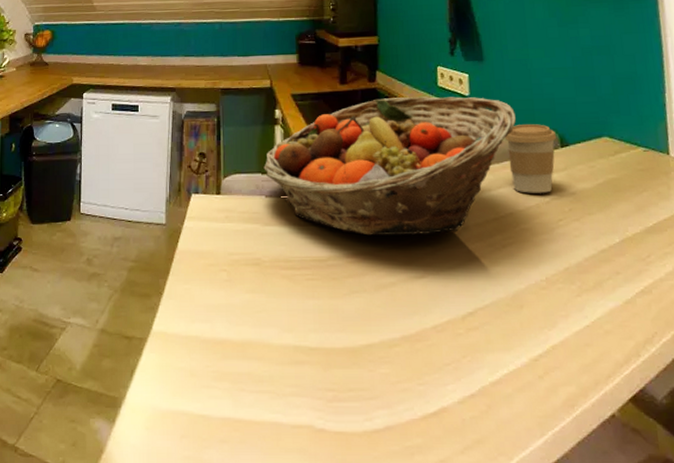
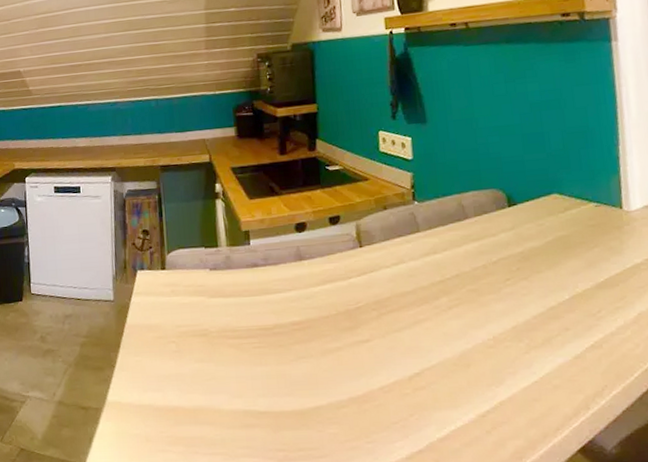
fruit basket: present [263,96,516,236] -> none [206,160,461,303]
coffee cup: present [505,124,557,193] -> none [450,184,504,255]

